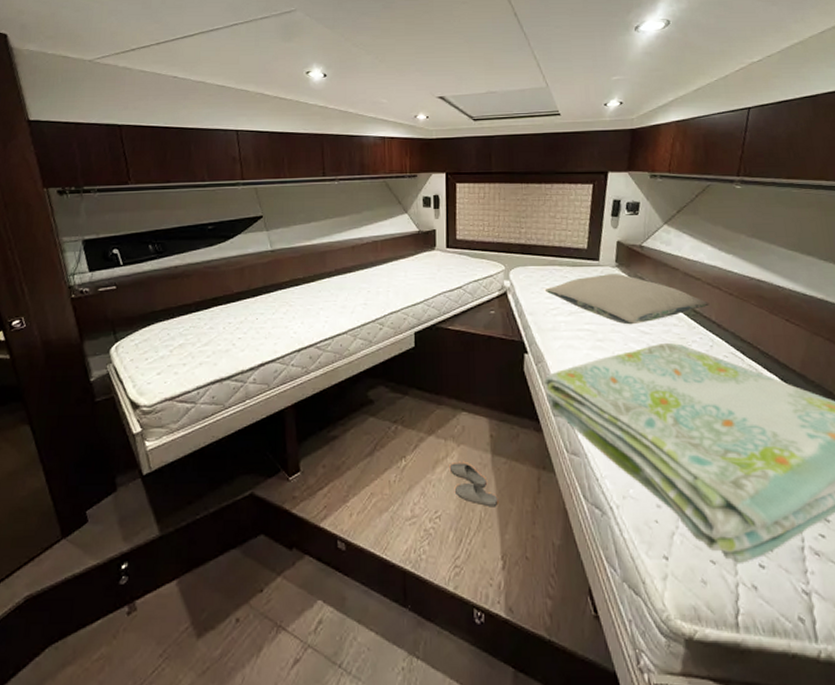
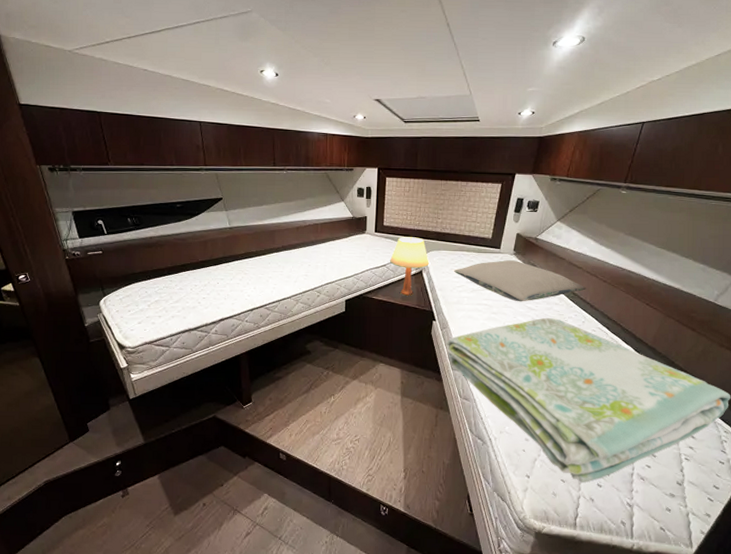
slippers: present [449,462,497,507] -> none [368,401,403,435]
table lamp: none [465,251,515,323] -> present [389,237,429,296]

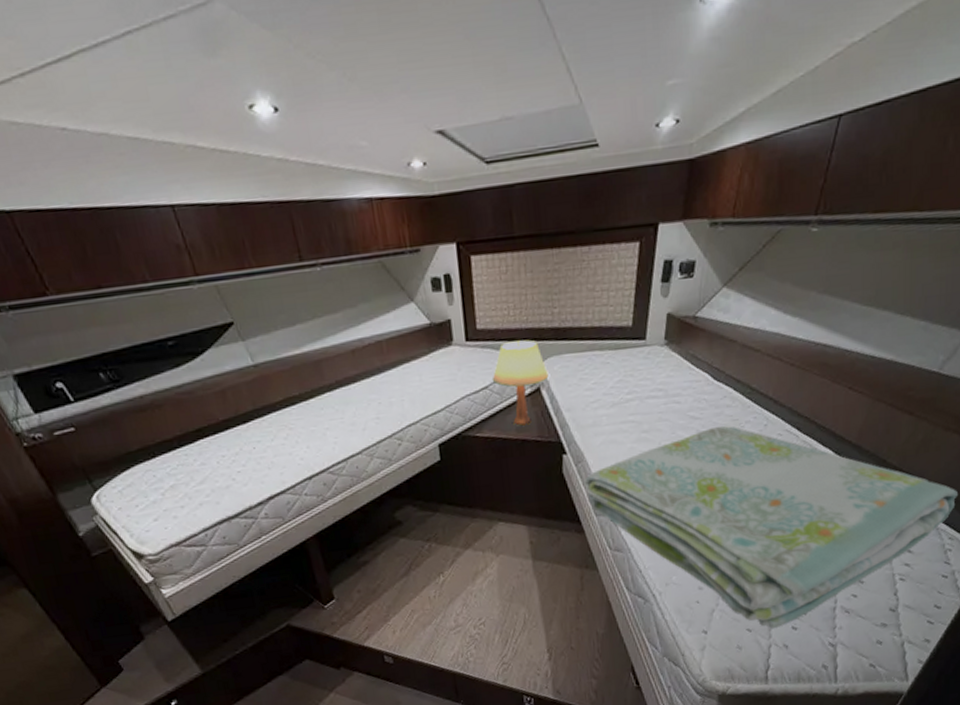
pillow: present [453,260,586,302] -> none [583,353,767,411]

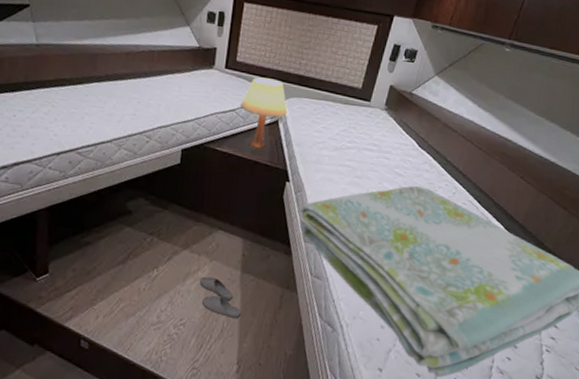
slippers: none [489,571,541,609] -> present [199,276,241,319]

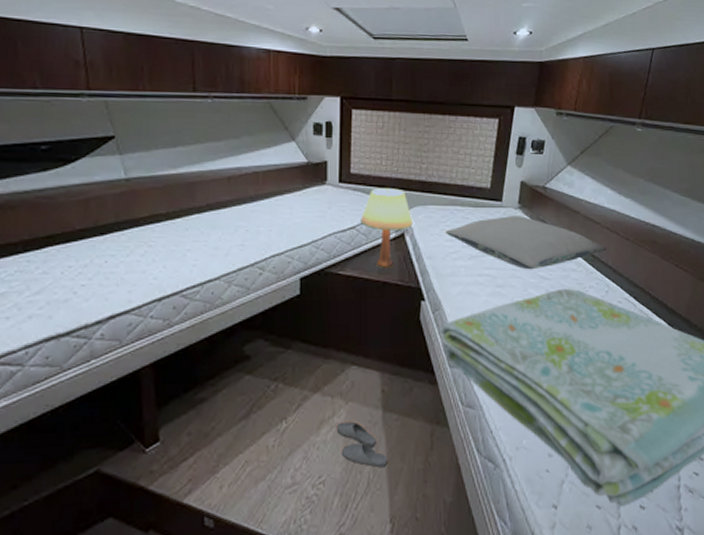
pillow: none [315,115,460,166] -> present [444,216,607,270]

